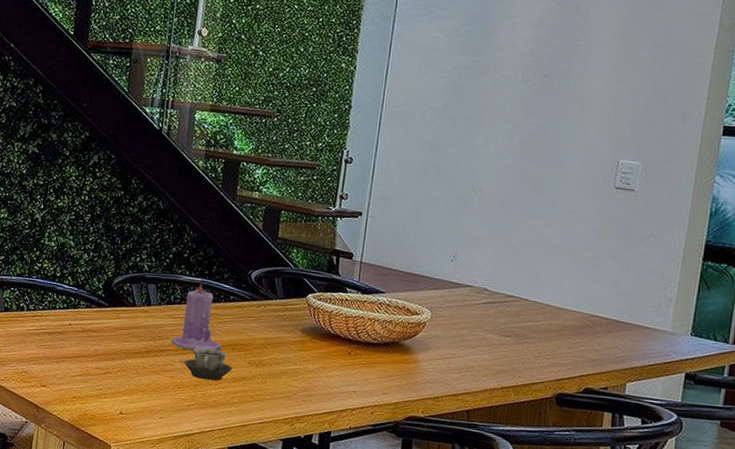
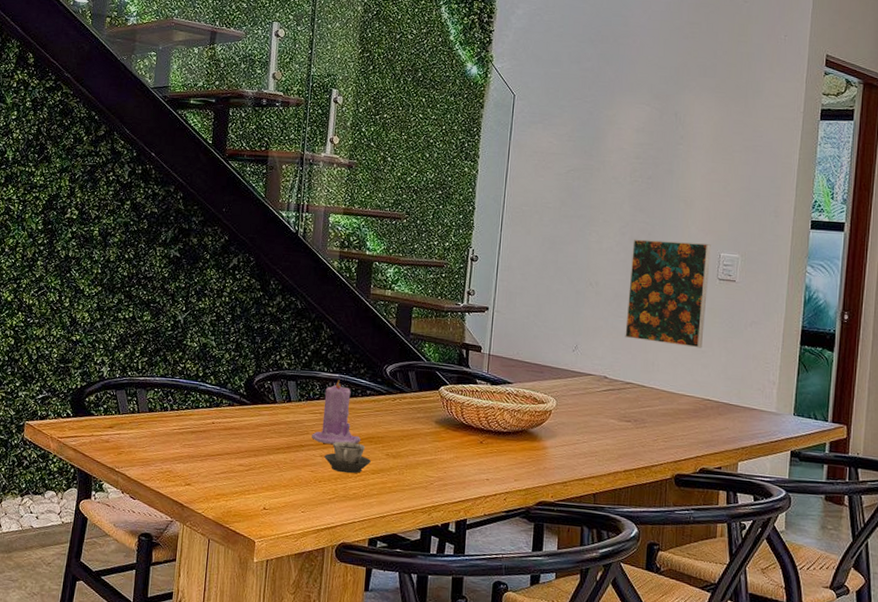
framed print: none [509,143,609,262] -> present [625,239,711,348]

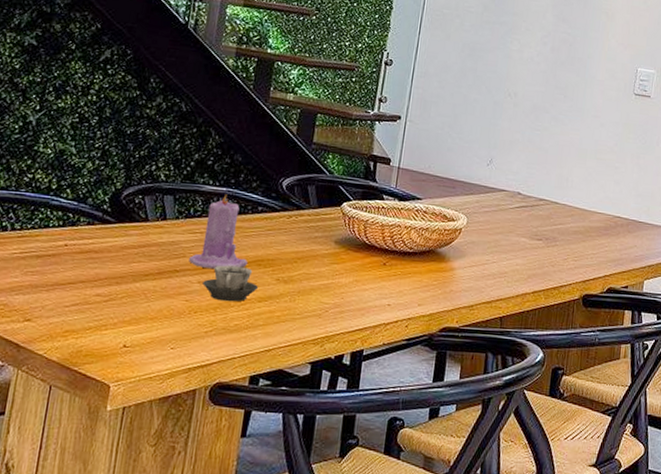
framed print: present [625,239,711,348] -> none [541,49,629,164]

